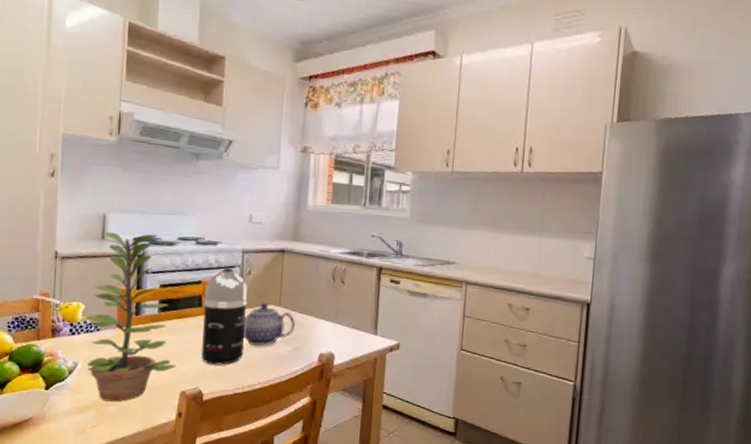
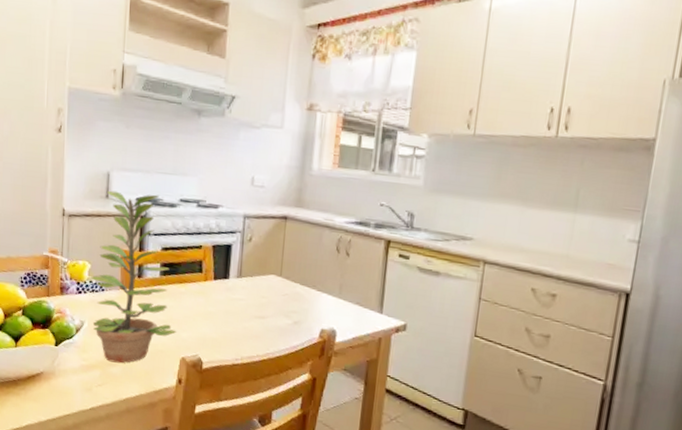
spray bottle: present [201,267,248,365] -> none [201,233,248,334]
teapot: present [243,302,296,346] -> none [242,271,297,317]

